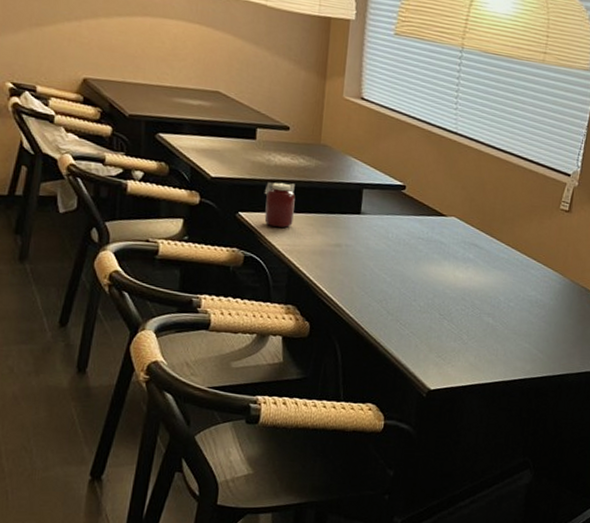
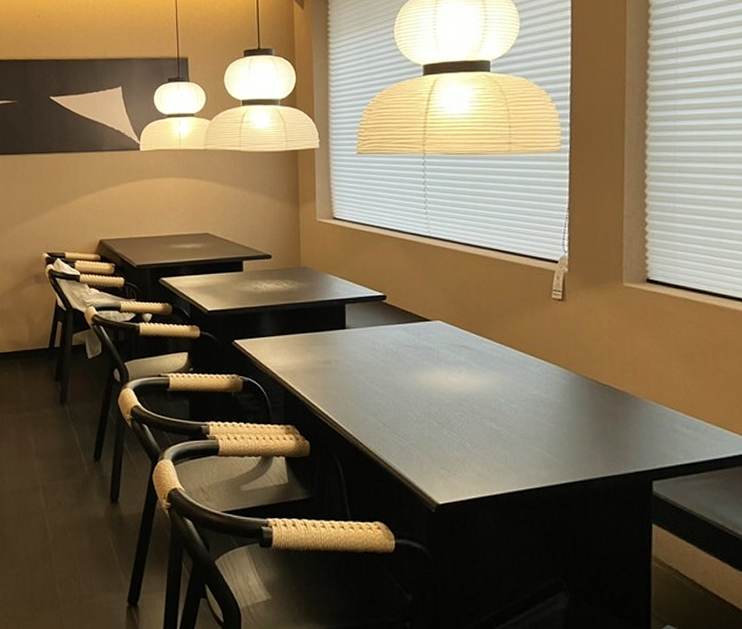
jar: present [264,182,295,228] -> none [255,308,283,350]

